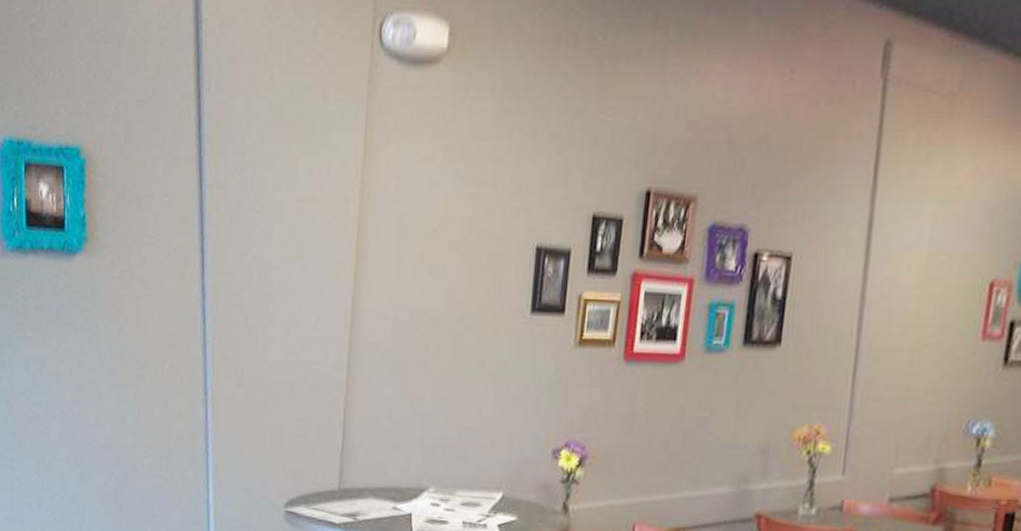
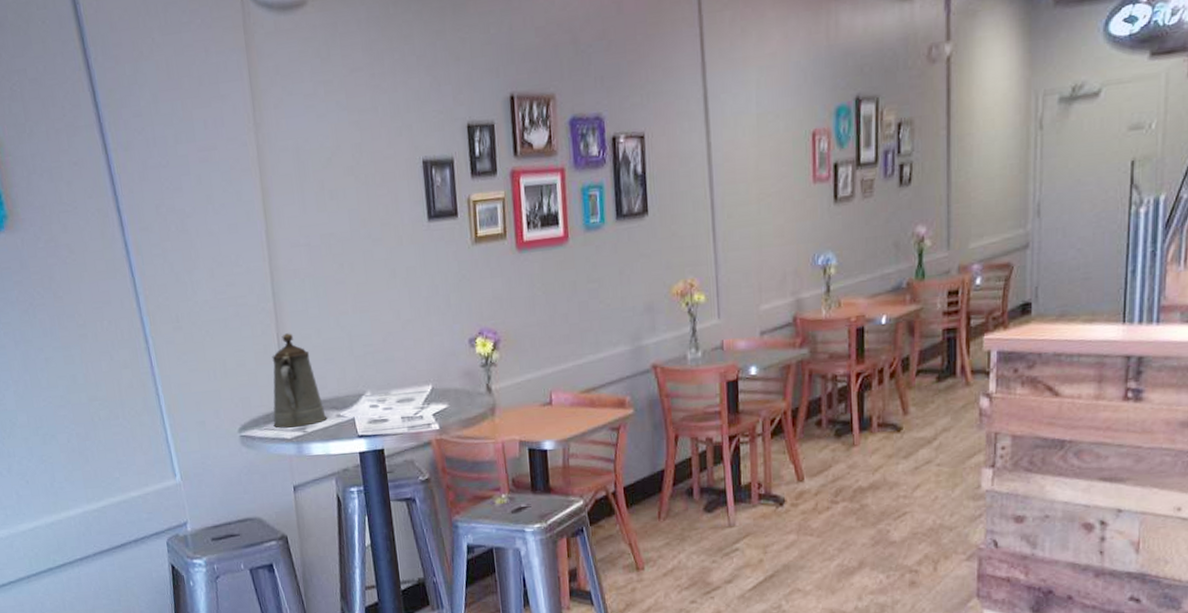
coffee pot: none [323,409,382,513] -> present [272,333,328,429]

